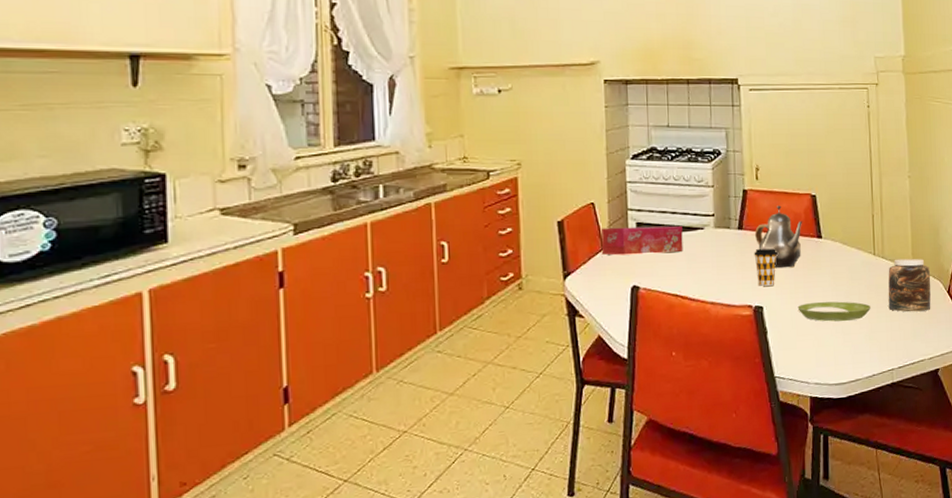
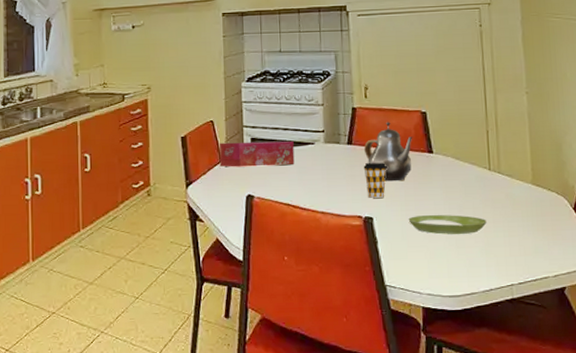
jar: present [888,258,931,312] -> none [505,174,555,228]

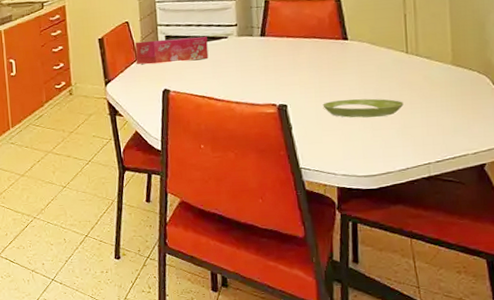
teapot: present [363,122,413,181] -> none [277,12,327,69]
coffee cup: present [363,163,387,198] -> none [277,52,301,87]

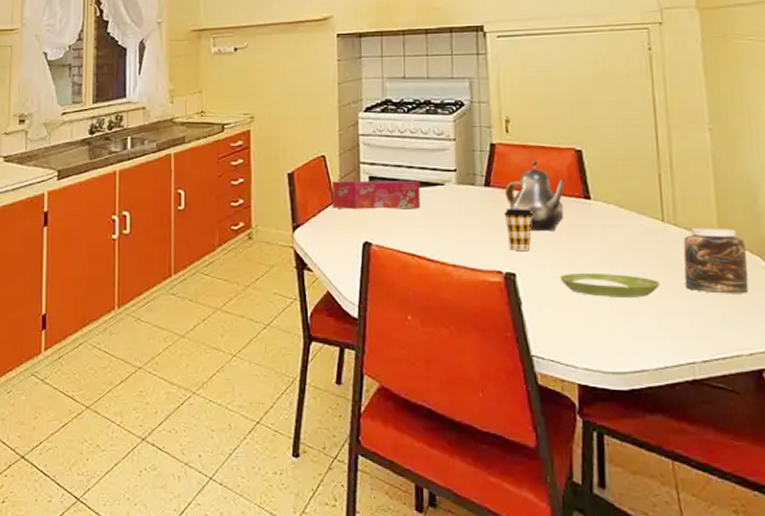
teapot: none [277,12,327,69] -> present [504,161,566,230]
coffee cup: none [277,52,301,87] -> present [504,209,534,250]
jar: none [423,54,476,108] -> present [683,227,749,294]

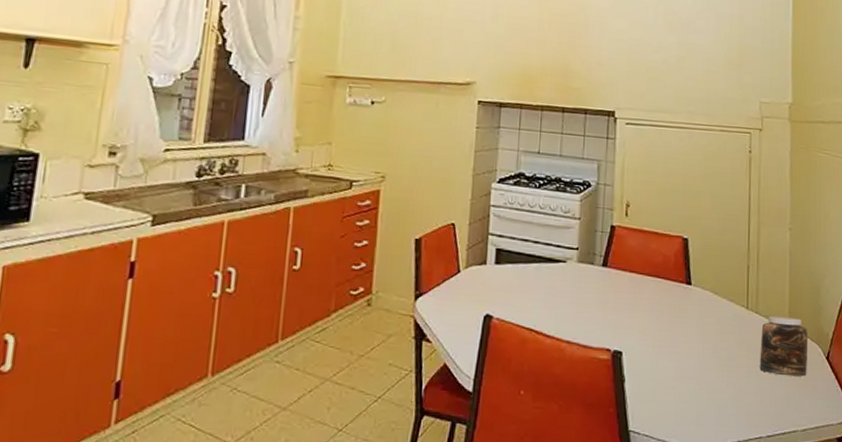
tissue box: present [331,180,421,210] -> none [457,250,544,283]
teapot: present [504,161,566,230] -> none [619,245,672,312]
coffee cup: present [504,209,534,250] -> none [617,289,643,330]
saucer: present [560,274,660,298] -> none [659,353,740,378]

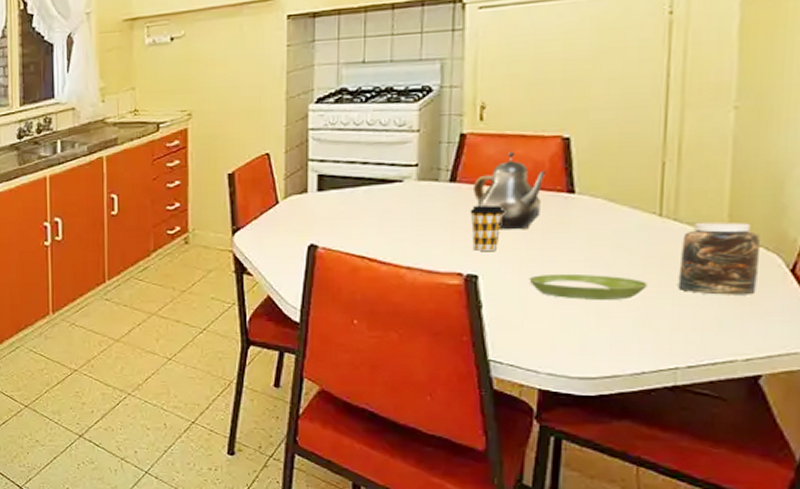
coffee cup: none [617,289,643,330] -> present [470,206,505,251]
teapot: none [619,245,672,312] -> present [472,152,547,229]
saucer: none [659,353,740,378] -> present [529,275,648,300]

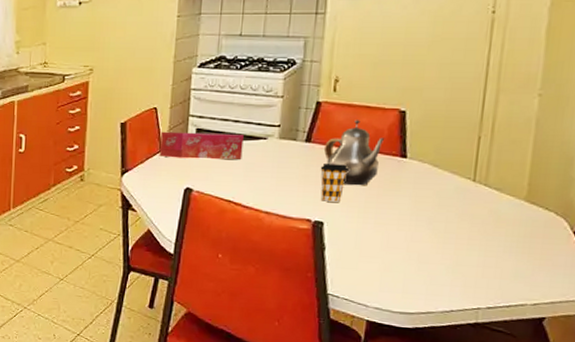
tissue box: none [275,177,375,211] -> present [159,131,244,160]
saucer: present [529,275,648,300] -> none [365,224,460,250]
jar: present [678,221,761,295] -> none [484,188,553,251]

